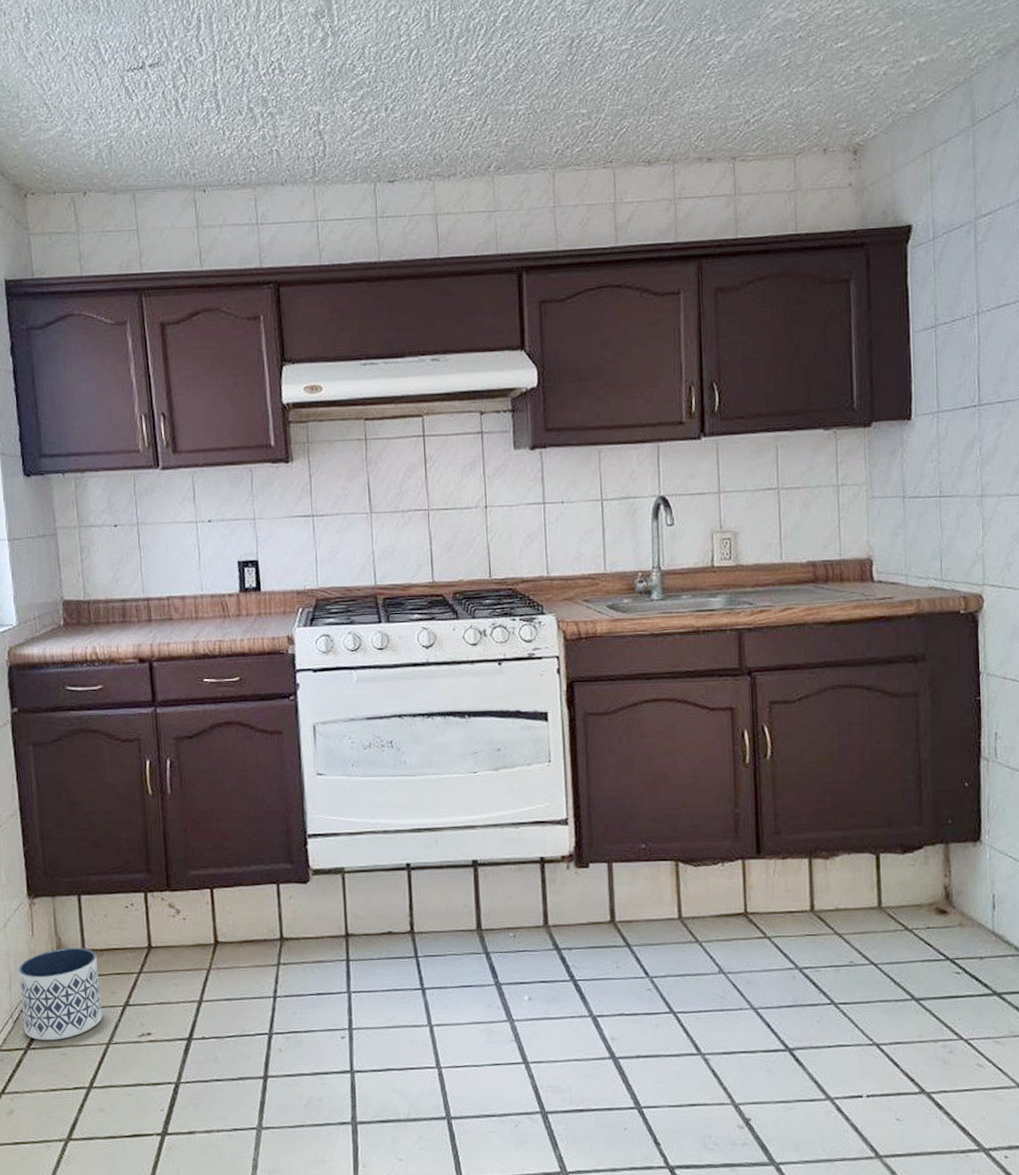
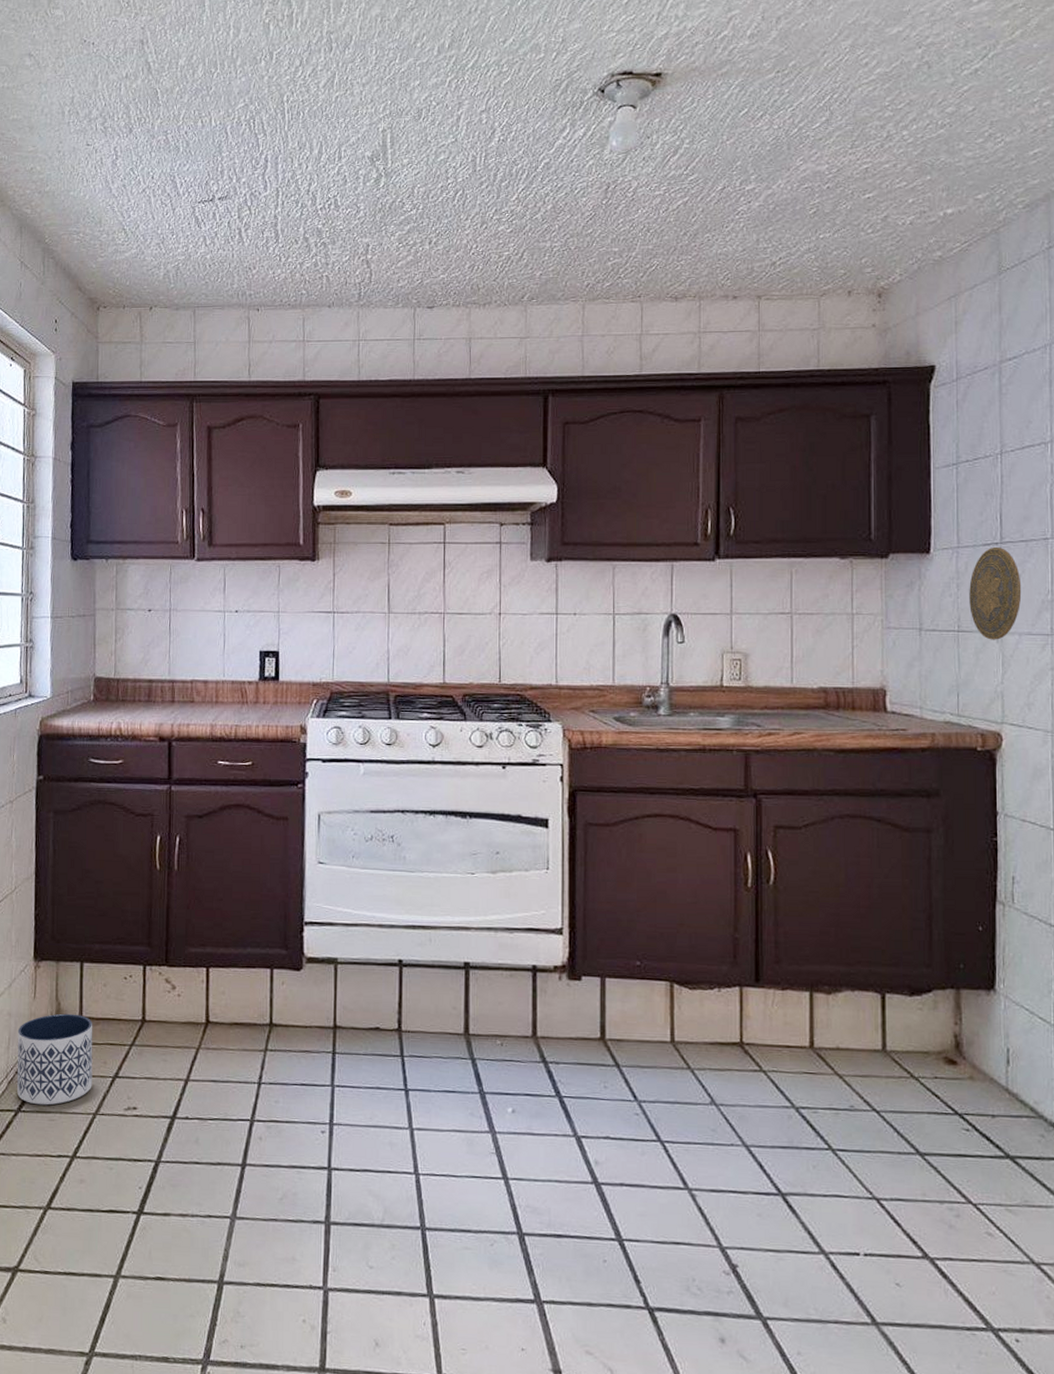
decorative plate: none [949,409,1000,504] -> present [969,546,1022,640]

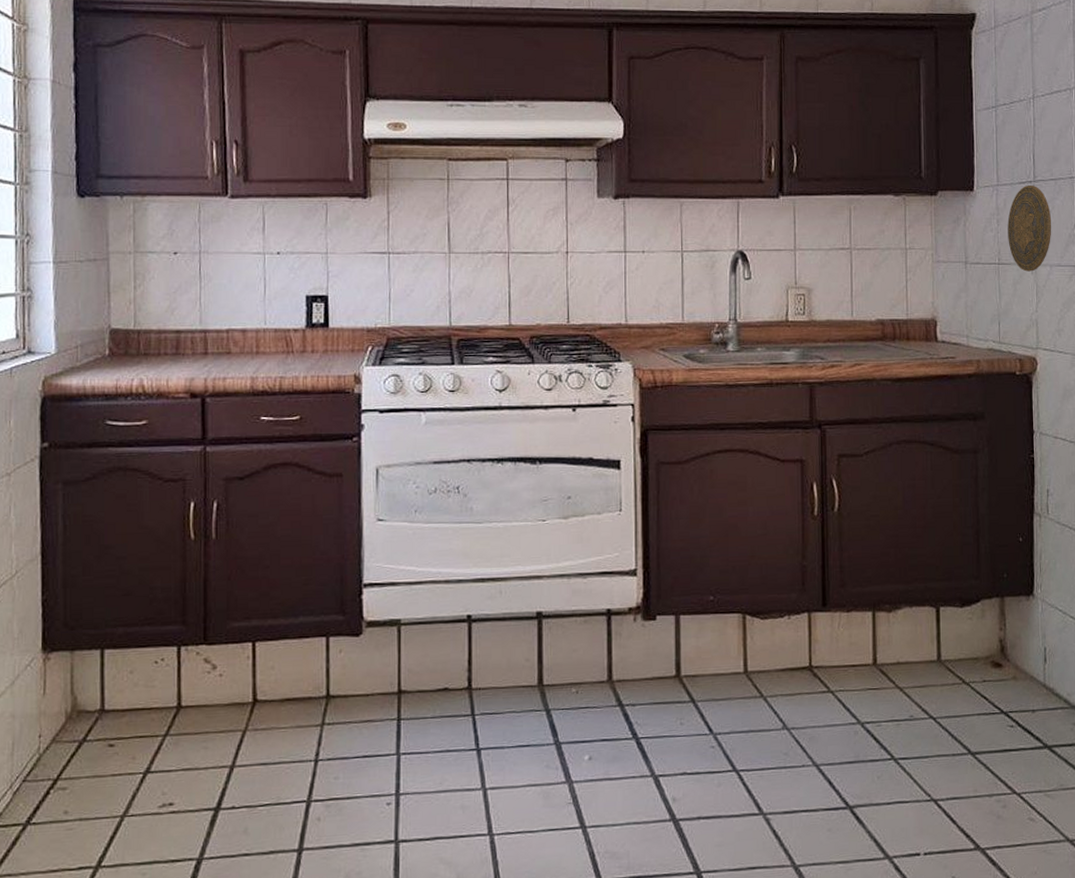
planter: present [17,1013,93,1106] -> none [23,707,119,815]

